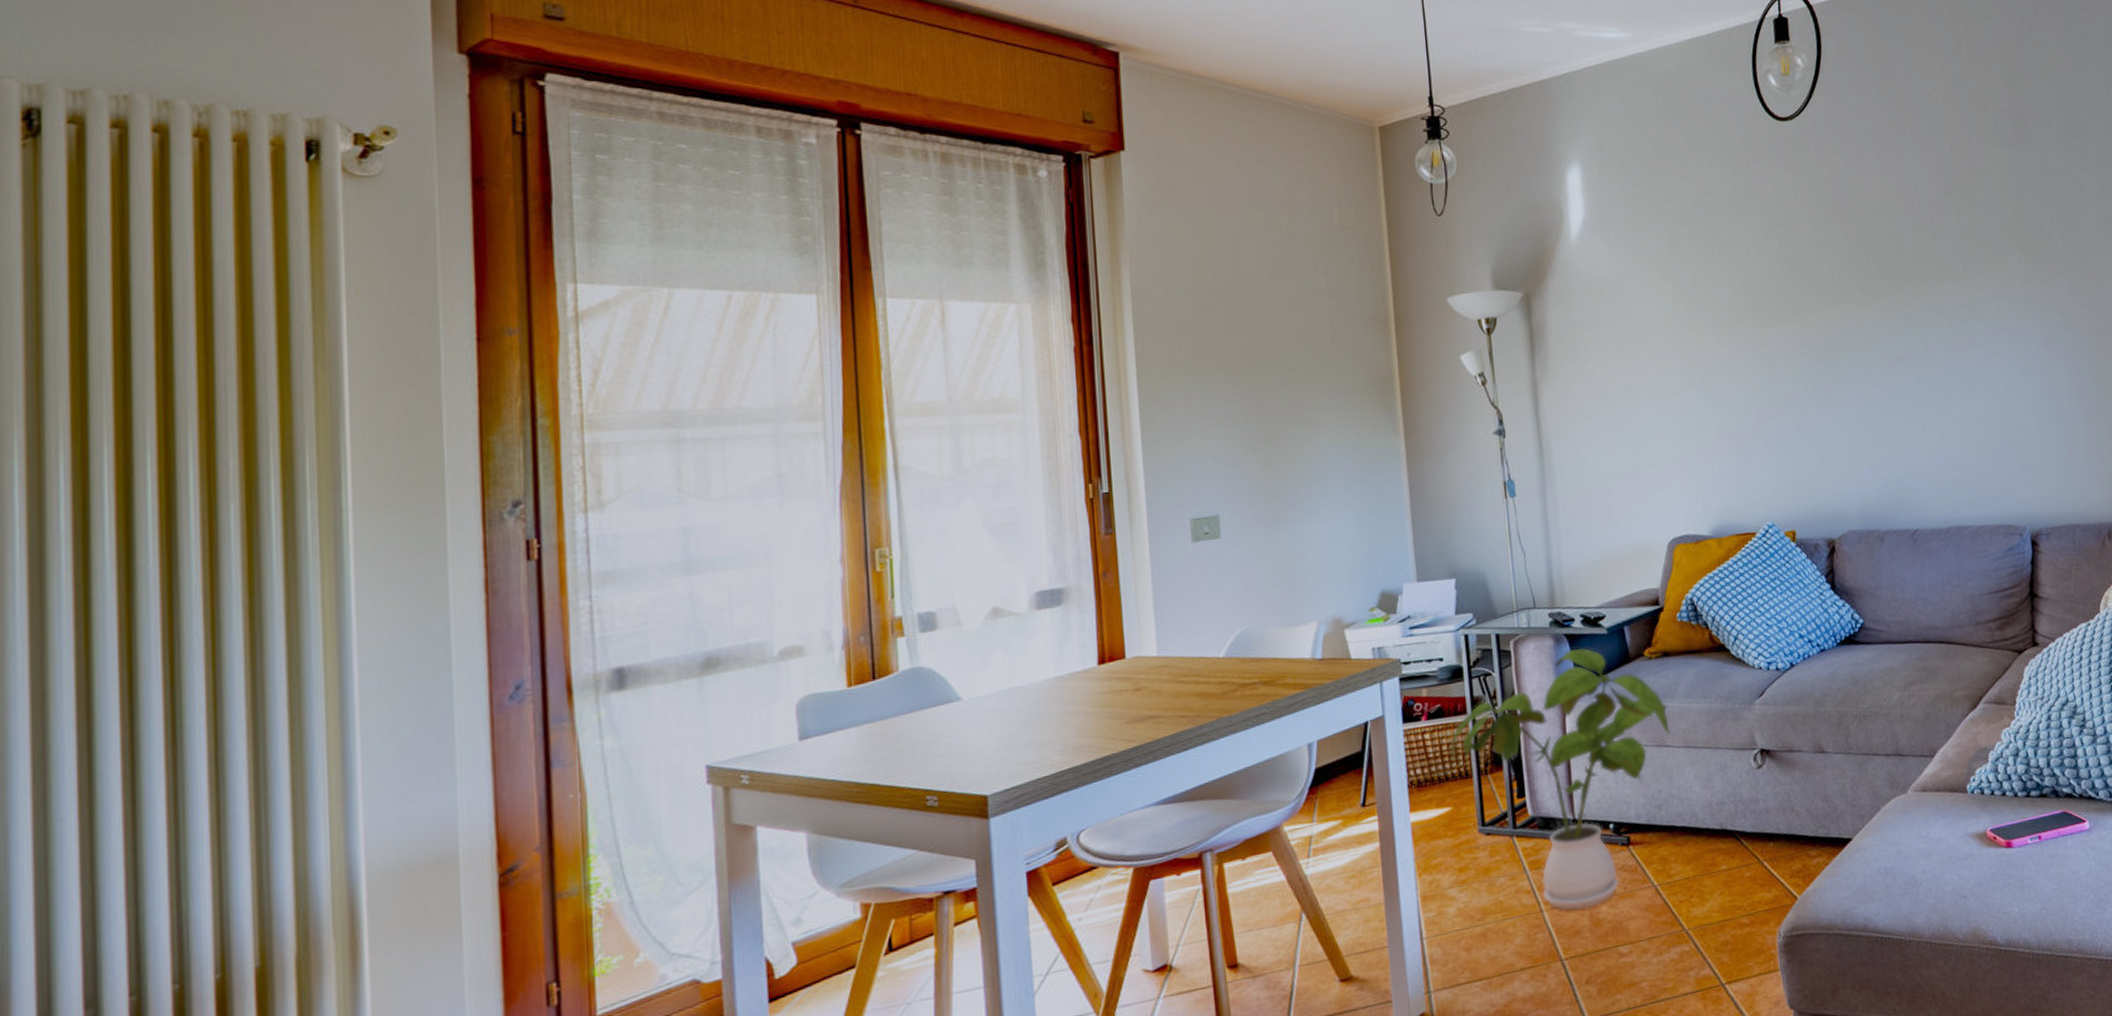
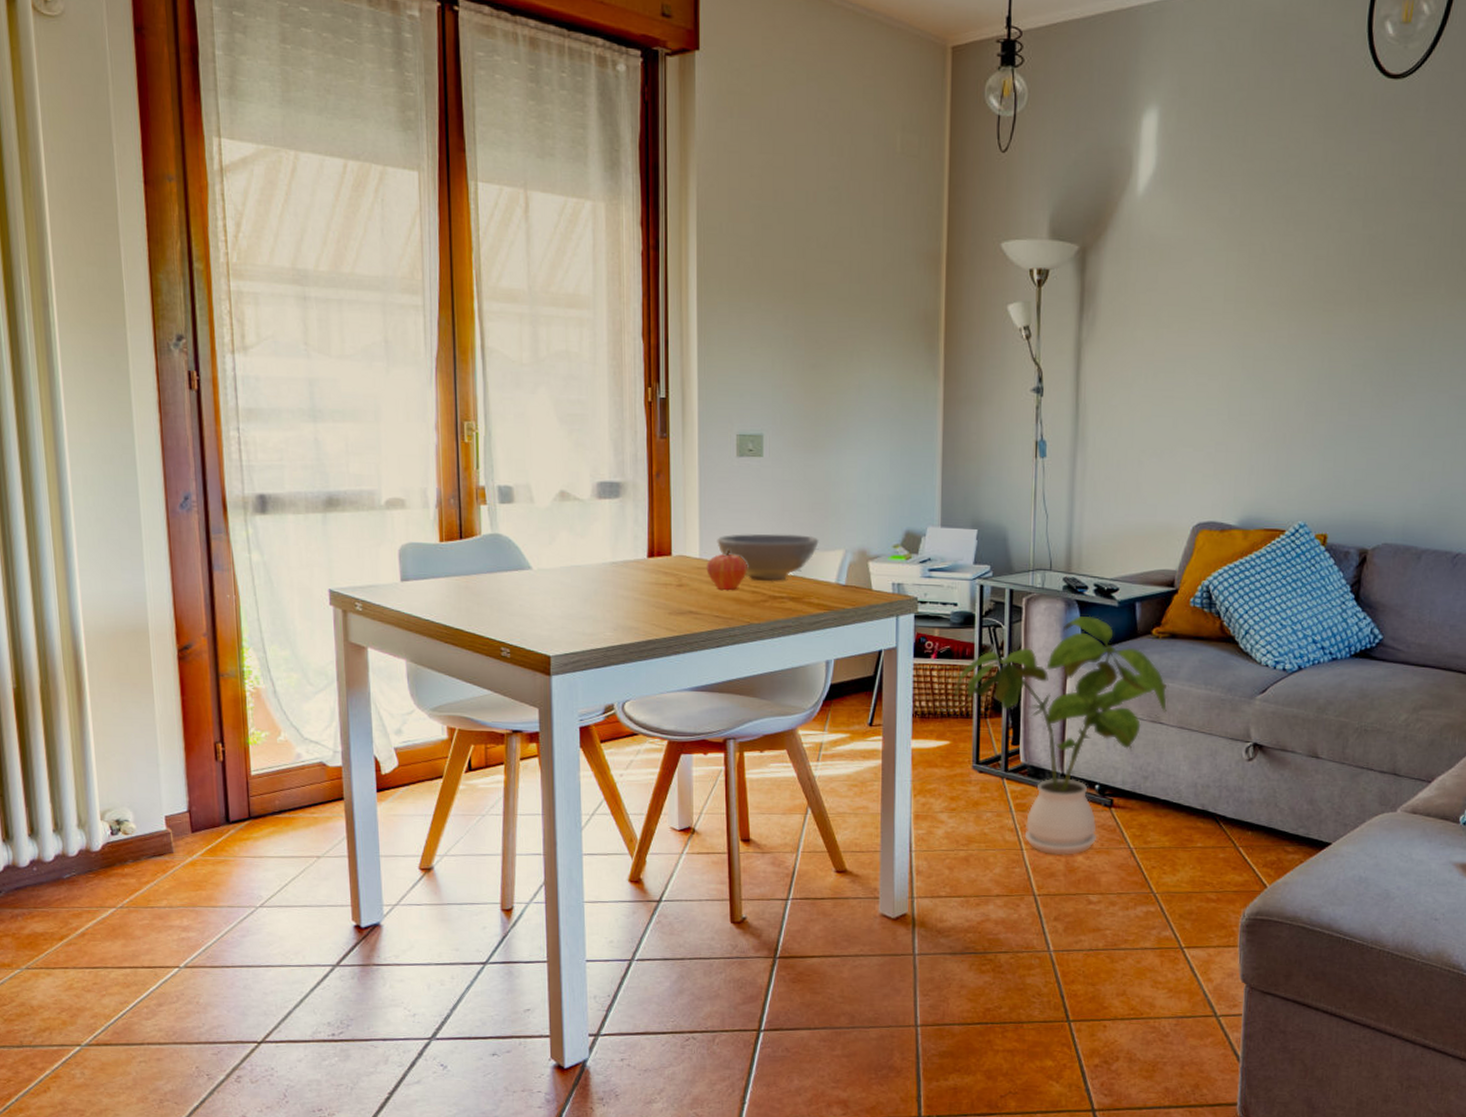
fruit: none [1166,641,1212,688] -> present [706,549,747,591]
bowl: none [1176,612,1289,670] -> present [717,534,819,582]

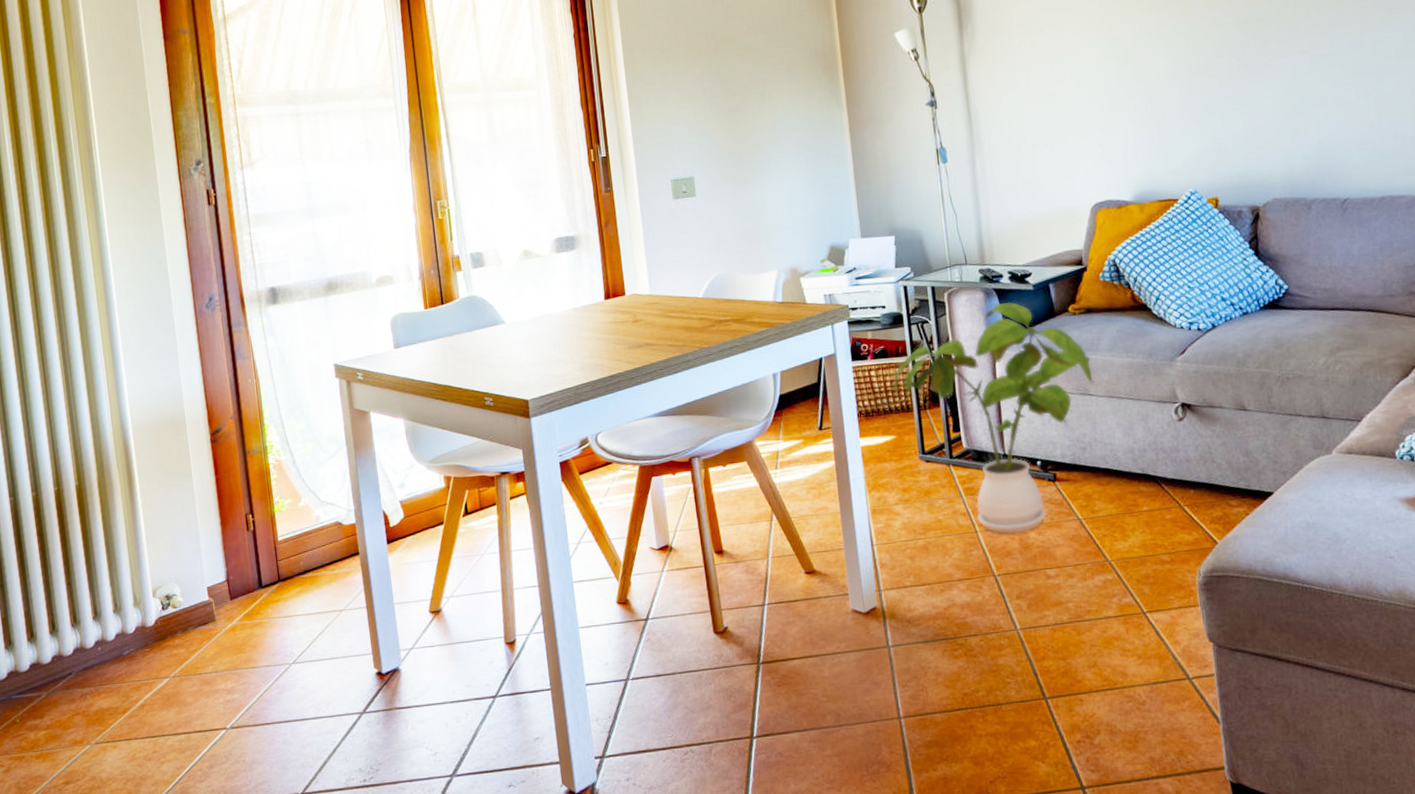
fruit: present [706,549,747,591] -> none [657,283,693,322]
bowl: present [717,534,819,582] -> none [663,261,754,308]

